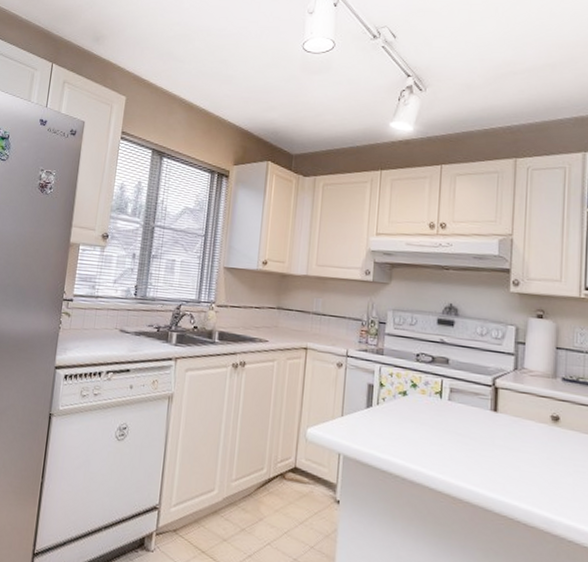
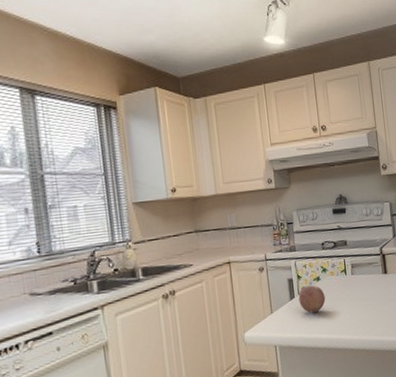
fruit: none [376,397,410,431] -> present [298,285,326,313]

